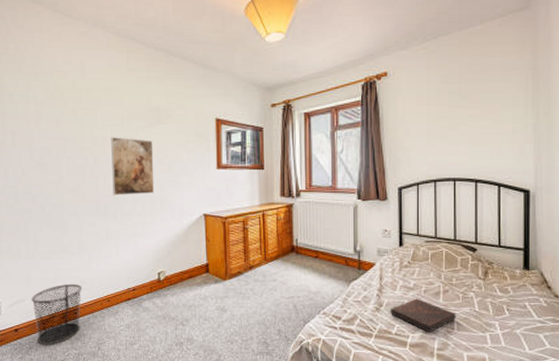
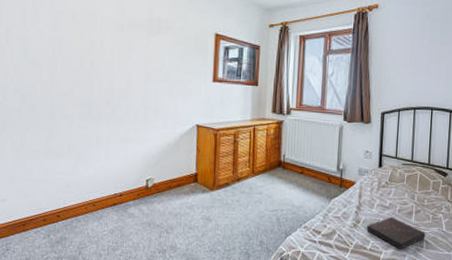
waste bin: present [31,283,83,346] -> none [12,185,68,248]
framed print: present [111,137,155,196] -> none [107,43,152,101]

